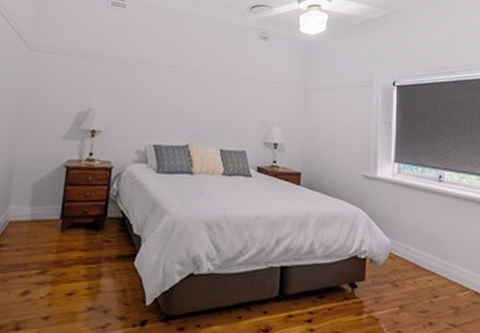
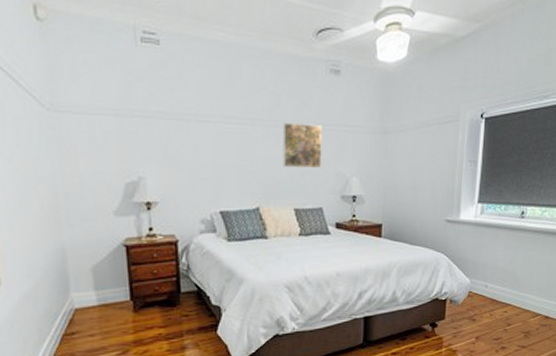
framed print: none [213,74,250,115] -> present [282,122,322,168]

